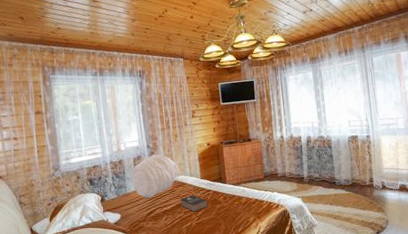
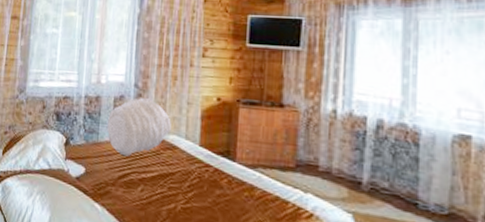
book: present [180,195,208,212] -> none [165,165,204,191]

